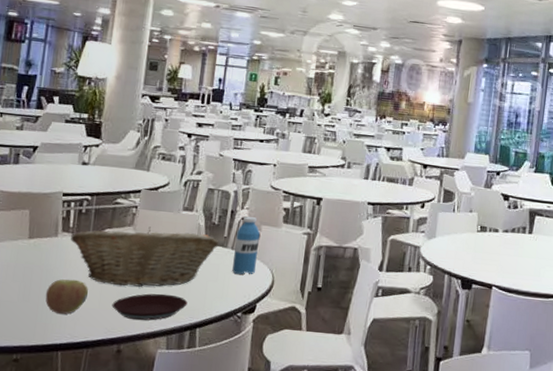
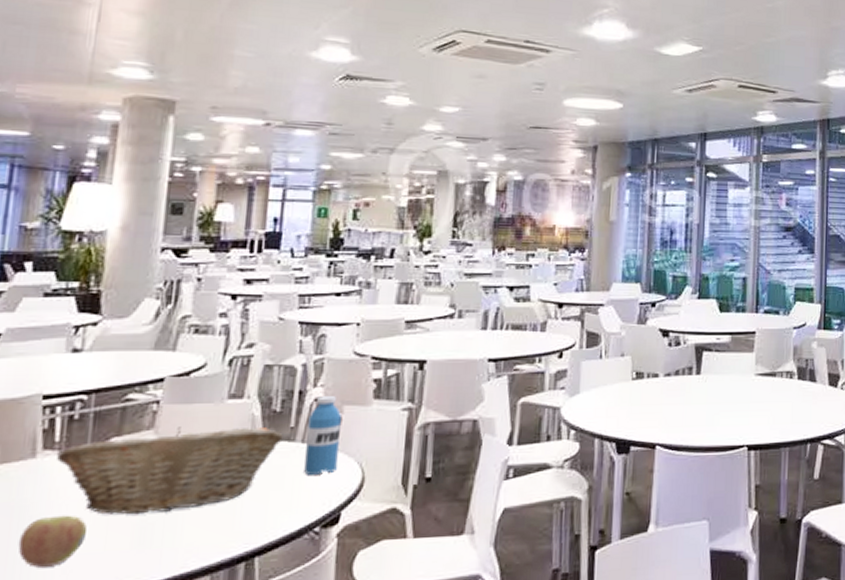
plate: present [112,293,188,321] -> none [124,516,240,560]

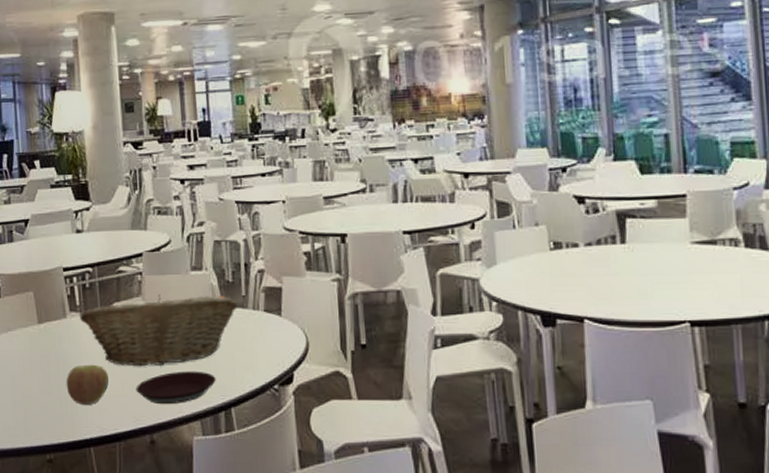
plate: none [124,516,240,560] -> present [136,371,216,405]
water bottle: present [304,395,341,475] -> none [255,267,285,338]

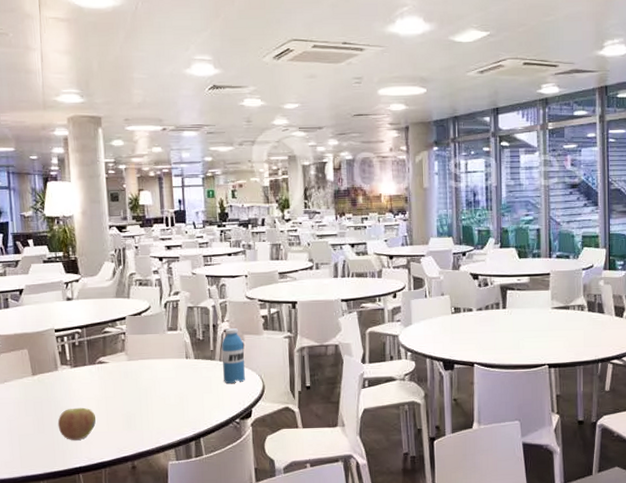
fruit basket: present [80,294,238,367] -> none [70,350,207,408]
plate: present [136,371,216,405] -> none [119,410,188,438]
water bottle: none [255,267,285,338] -> present [222,327,245,383]

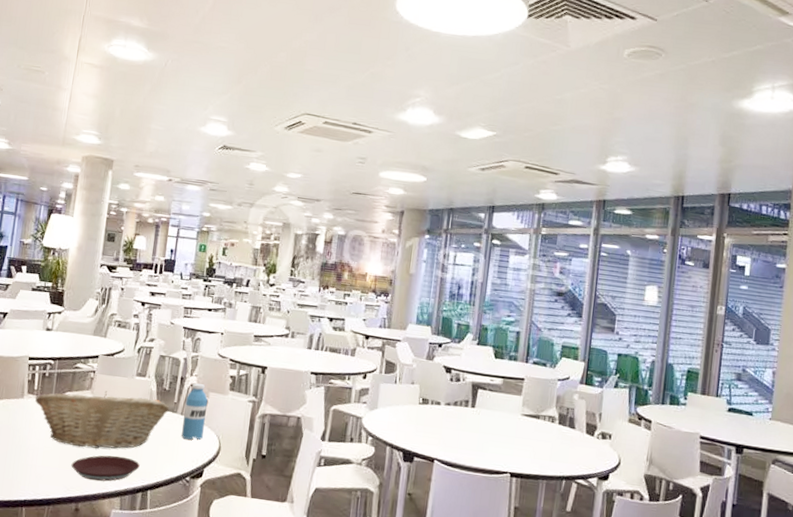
apple: present [57,407,96,440] -> none [12,439,50,472]
fruit basket: none [70,350,207,408] -> present [35,391,170,449]
plate: none [119,410,188,438] -> present [71,455,140,482]

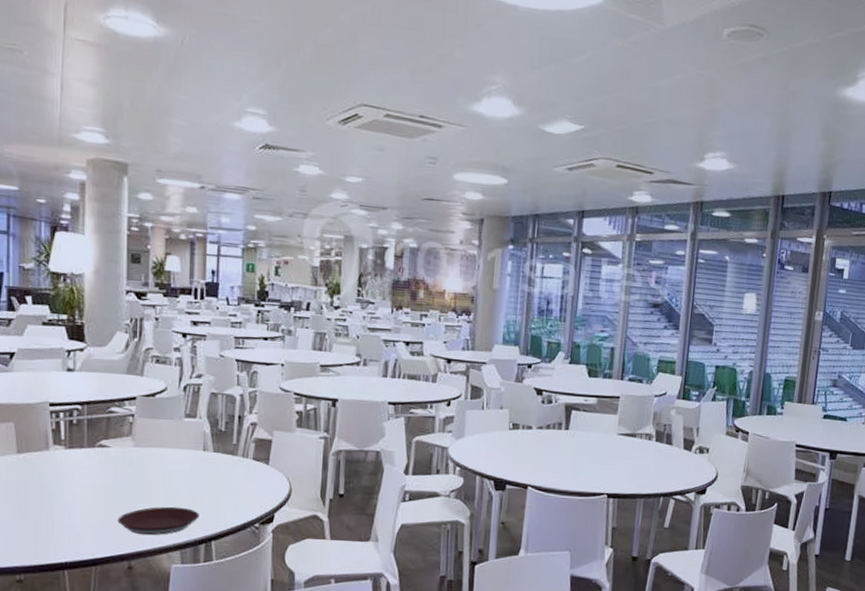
fruit basket: present [35,391,170,449] -> none [64,436,228,500]
water bottle: present [182,383,208,440] -> none [245,421,272,483]

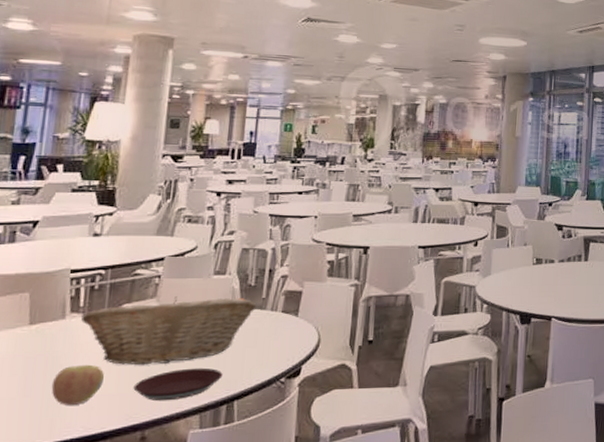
apple: none [43,495,89,532] -> present [51,364,104,405]
fruit basket: none [64,436,228,500] -> present [81,296,257,366]

